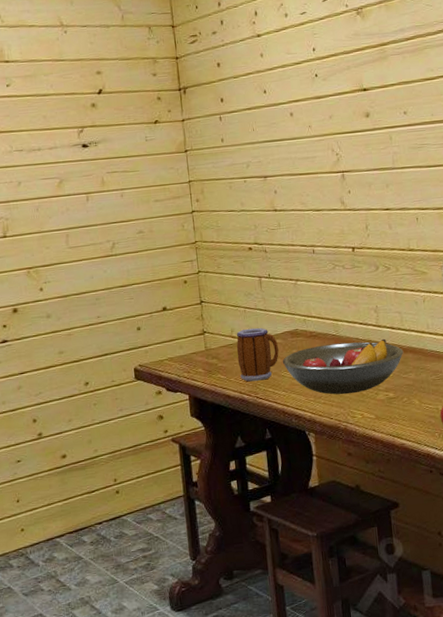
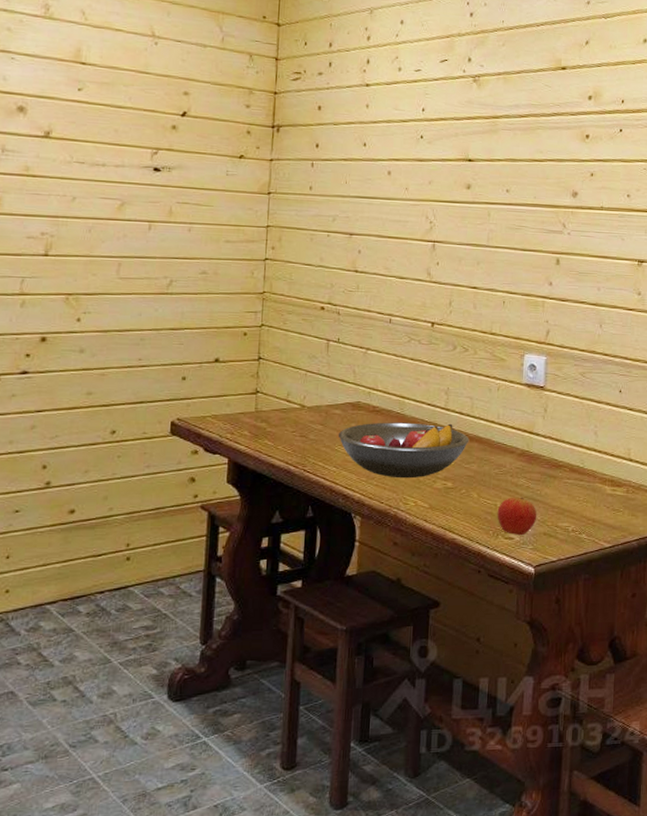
mug: present [236,328,279,382] -> none [289,394,336,452]

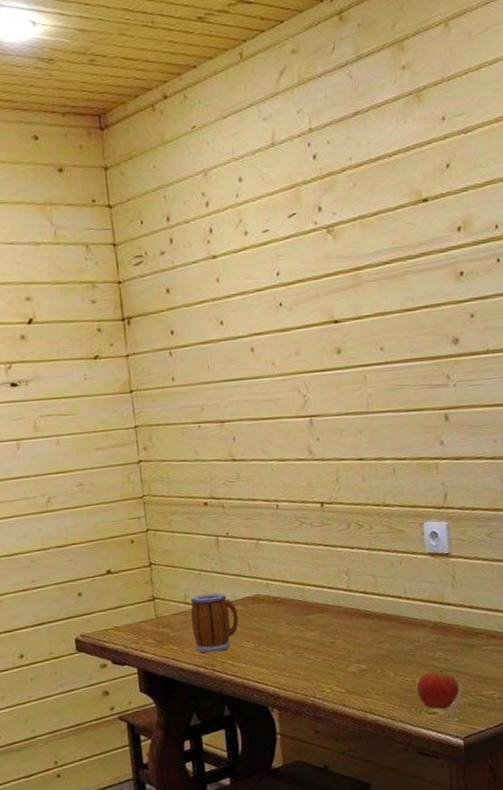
mug: none [289,394,336,452] -> present [190,593,239,653]
fruit bowl: present [338,422,470,479] -> none [242,604,378,667]

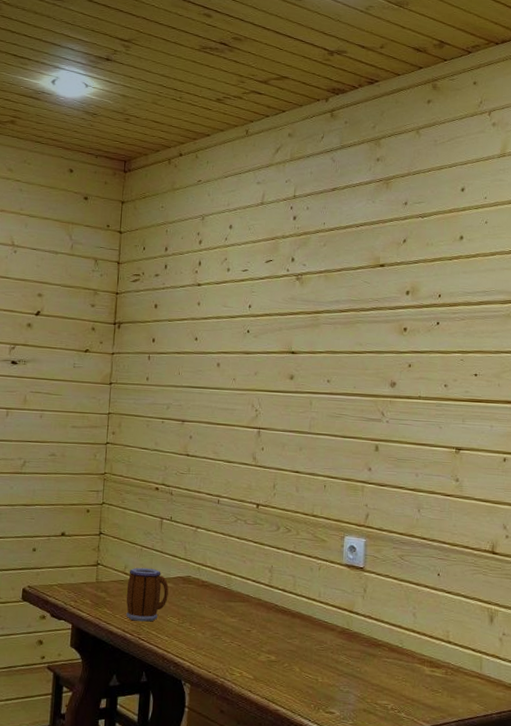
apple: present [416,670,460,710] -> none [318,672,357,711]

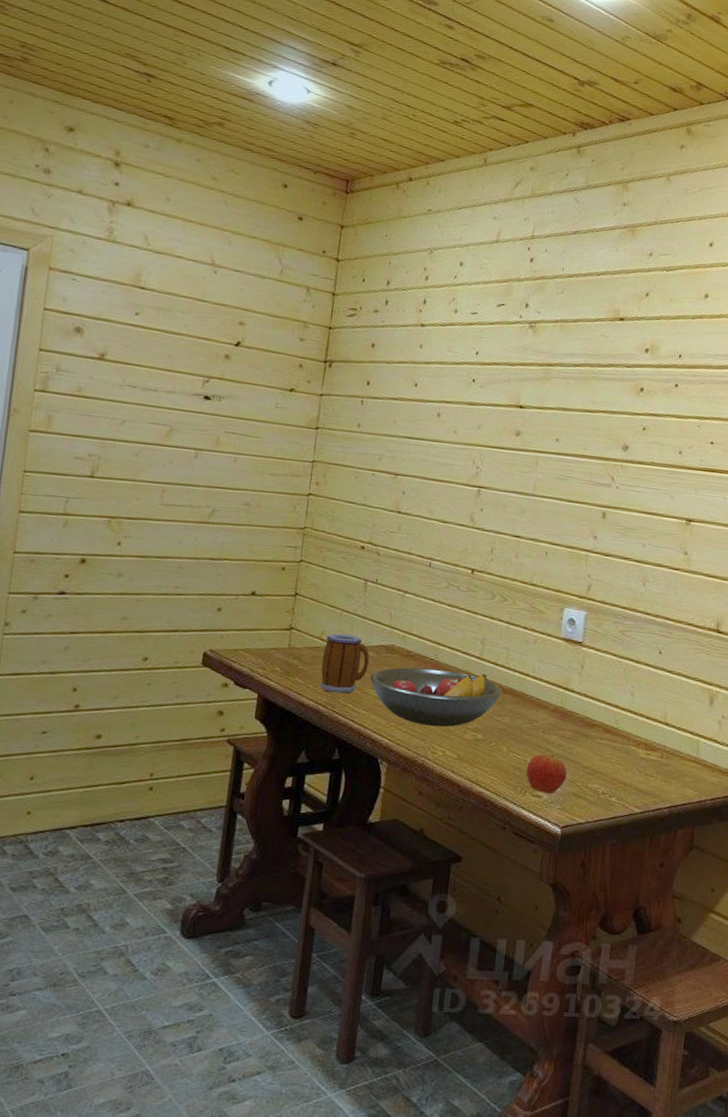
fruit bowl: none [170,596,292,650] -> present [369,667,503,727]
apple: none [318,672,357,711] -> present [526,753,568,795]

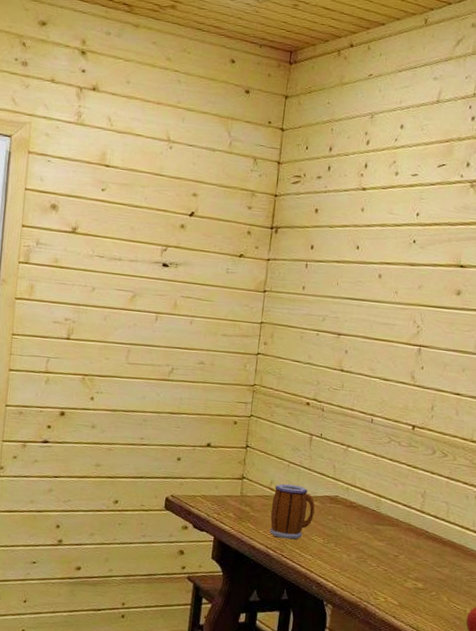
fruit bowl: present [369,667,503,727] -> none [315,517,443,575]

